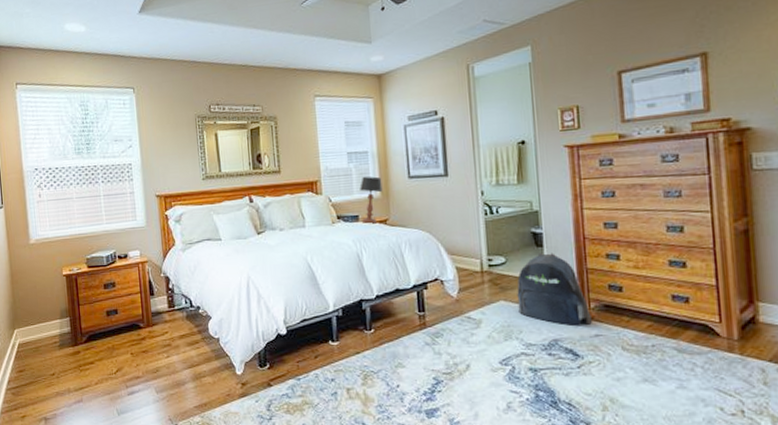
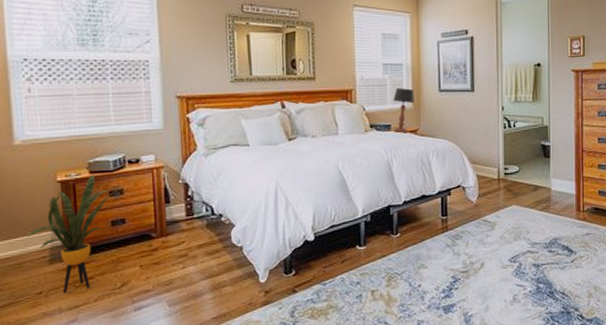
house plant: none [42,268,111,376] -> present [27,174,118,294]
backpack: present [517,252,592,327] -> none [527,162,584,227]

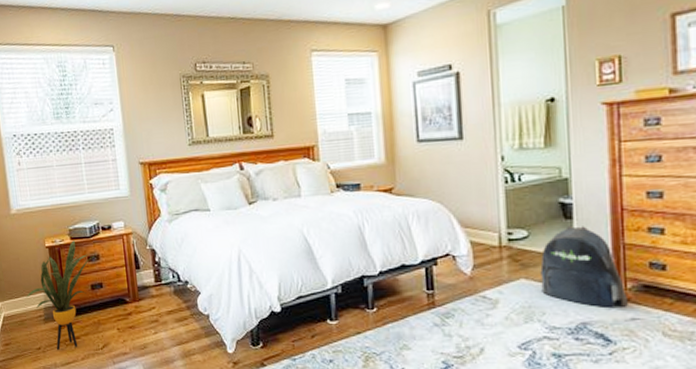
table lamp: present [393,87,415,134] -> none [362,140,388,194]
backpack: none [527,162,584,227] -> present [540,225,628,309]

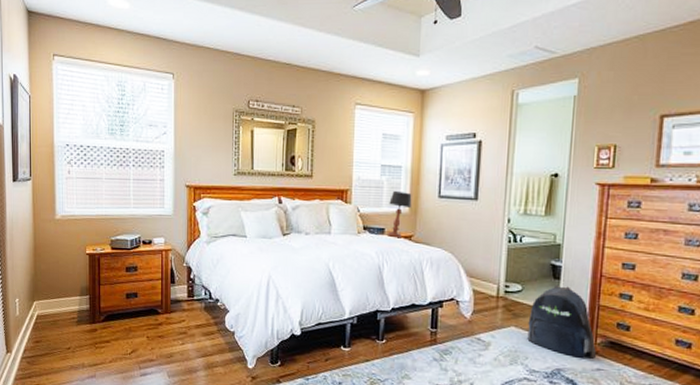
house plant: present [26,240,95,351] -> none [62,250,133,352]
table lamp: none [362,140,388,194] -> present [388,190,412,239]

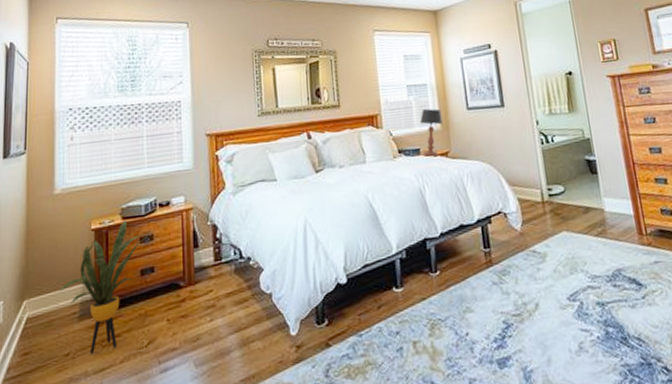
house plant: none [62,250,133,352] -> present [59,220,148,355]
backpack: present [527,284,596,359] -> none [577,179,650,254]

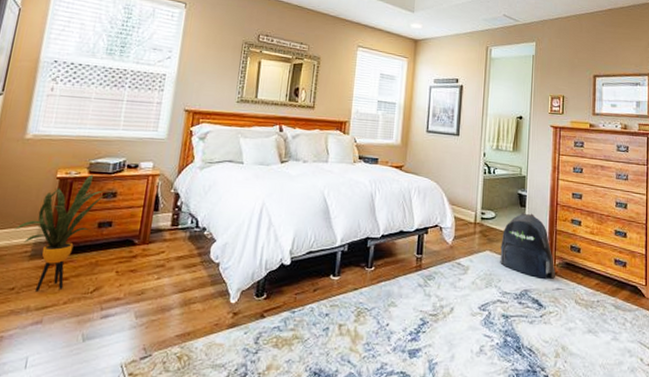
table lamp: present [420,108,443,158] -> none [381,124,404,168]
backpack: none [577,179,650,254] -> present [500,211,555,280]

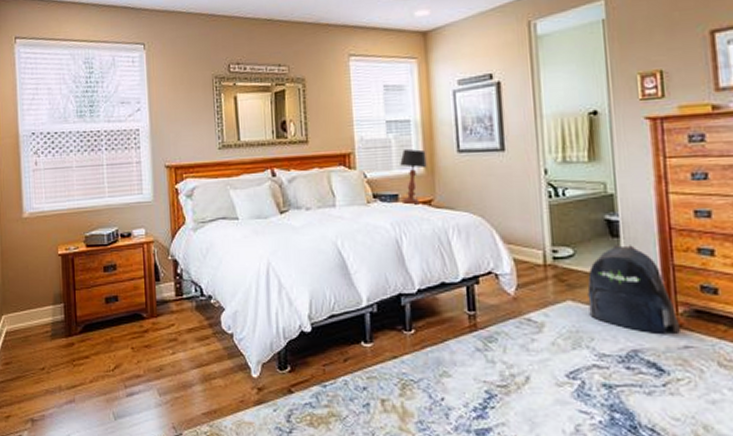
house plant: present [14,174,111,293] -> none [33,248,111,372]
table lamp: none [381,124,404,168] -> present [400,148,427,205]

